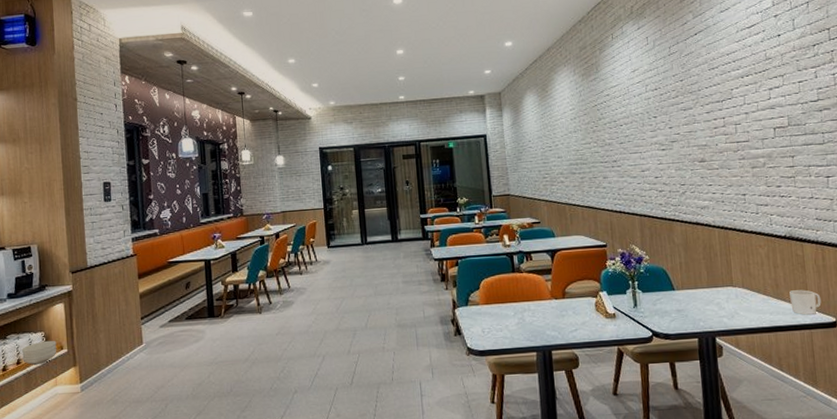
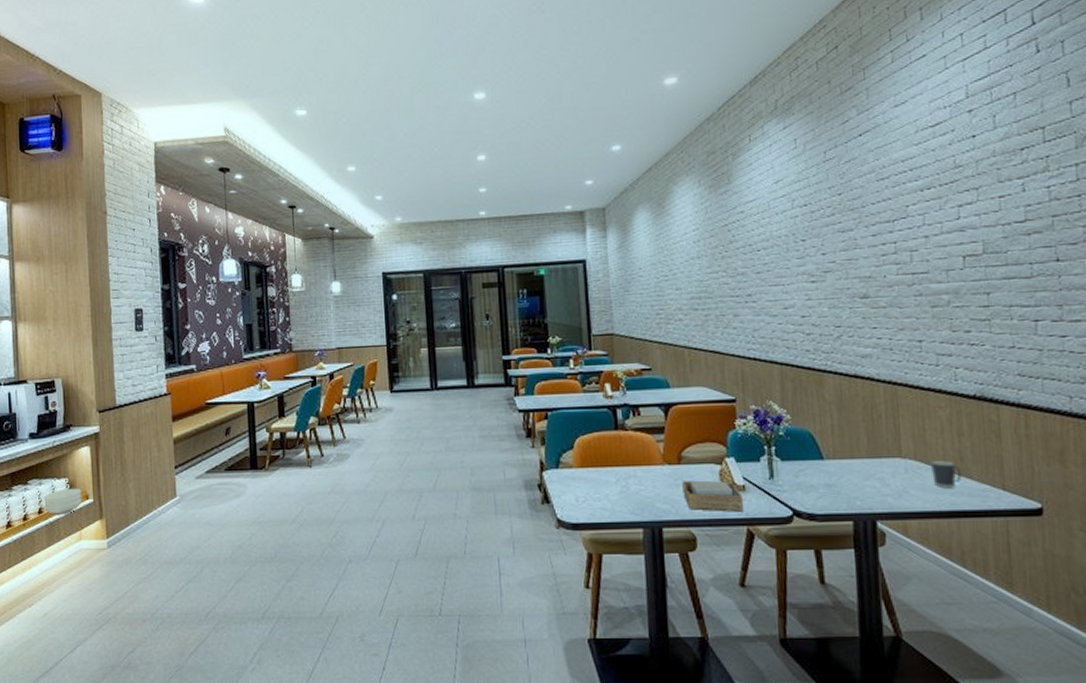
napkin holder: none [566,310,615,336] -> present [682,480,744,512]
mug: none [753,287,778,309] -> present [929,461,962,488]
mug: present [789,289,821,315] -> none [978,465,1022,498]

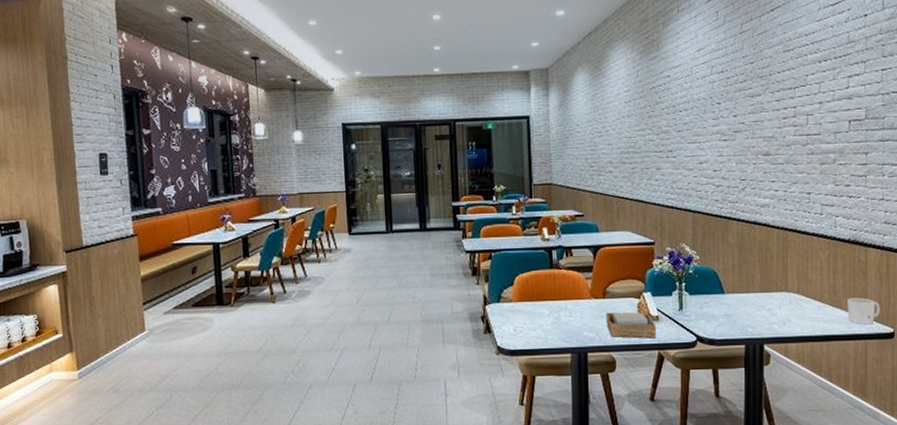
bowl: present [43,488,82,515] -> none [12,323,52,349]
mug: present [929,461,962,488] -> none [809,294,834,317]
mug: none [978,465,1022,498] -> present [847,298,880,325]

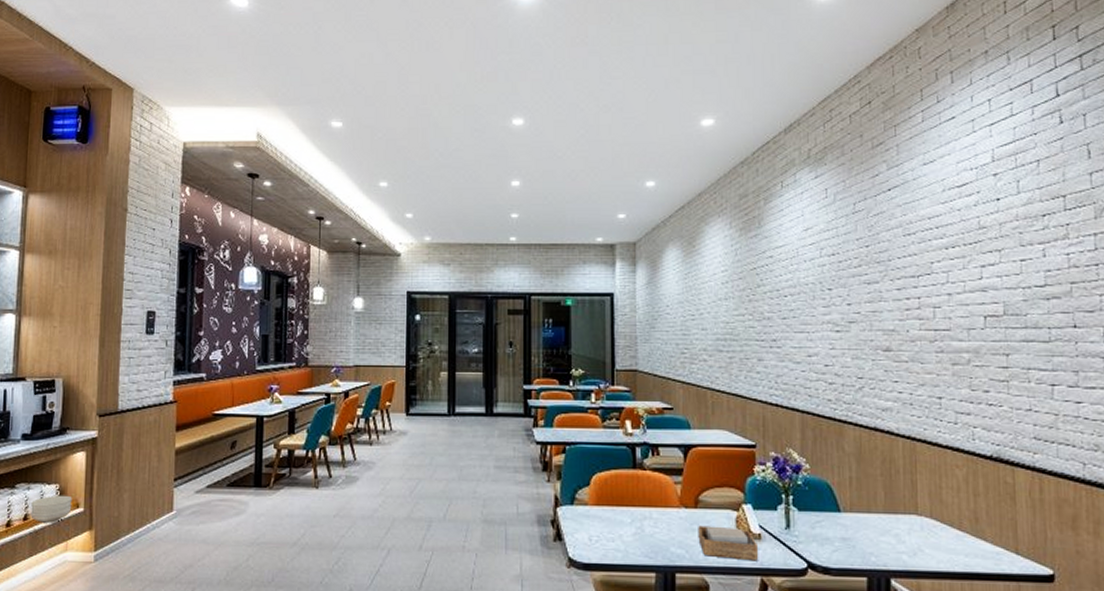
bowl: none [12,323,52,349] -> present [30,495,72,523]
mug: present [847,298,880,325] -> none [993,528,1035,562]

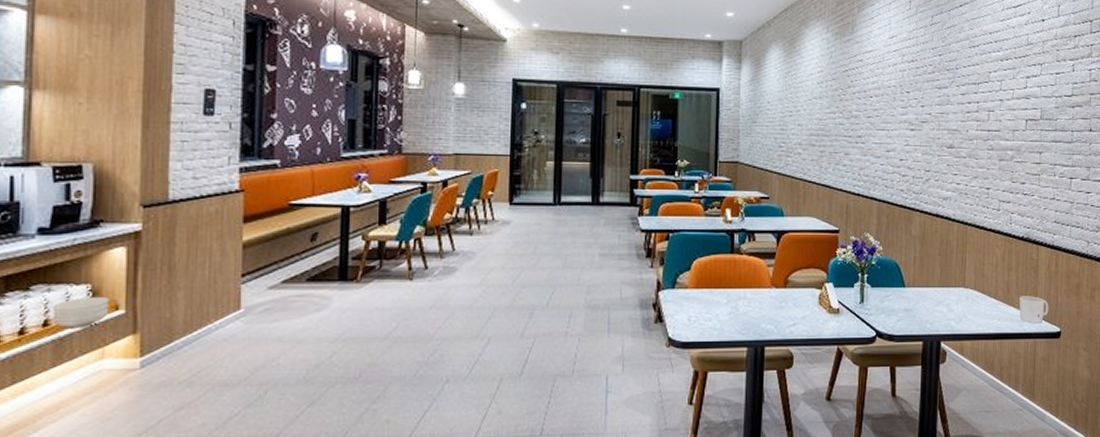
napkin holder: present [698,525,759,561] -> none [786,303,837,333]
mug: none [993,528,1035,562] -> present [1019,296,1049,323]

